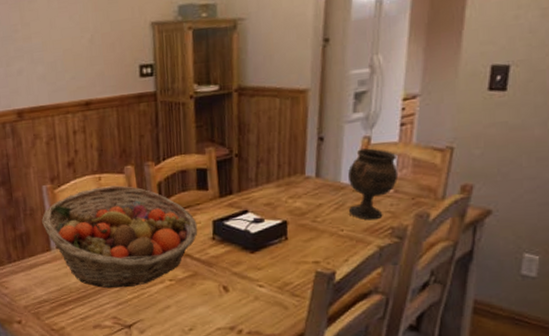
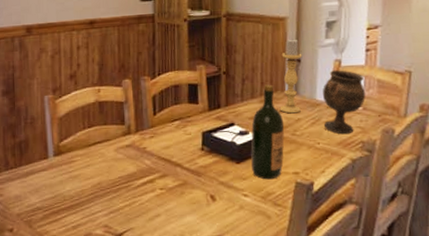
fruit basket: present [42,185,198,289] -> none [41,97,188,197]
wine bottle: none [266,167,304,270] -> present [251,84,285,180]
candle holder: none [299,114,326,199] -> present [279,39,302,114]

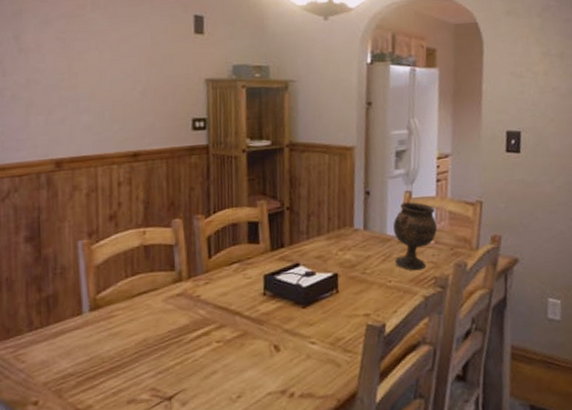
wine bottle: present [251,84,285,180] -> none [318,219,354,324]
candle holder: present [279,39,302,114] -> none [348,170,372,251]

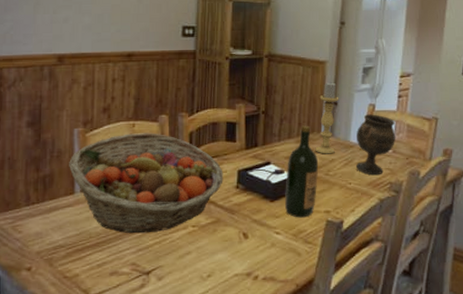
fruit basket: none [74,239,249,355] -> present [69,133,224,234]
wine bottle: none [318,219,354,324] -> present [285,125,318,218]
candle holder: none [348,170,372,251] -> present [315,82,339,154]

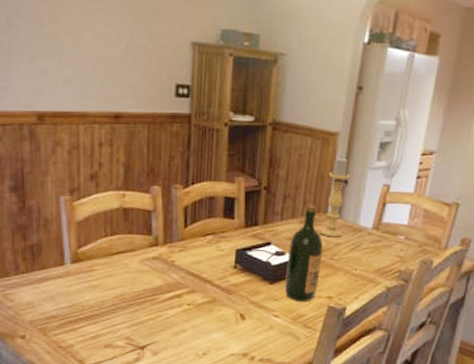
fruit basket: present [69,133,224,234] -> none [57,204,220,309]
goblet: present [355,114,395,176] -> none [363,195,410,263]

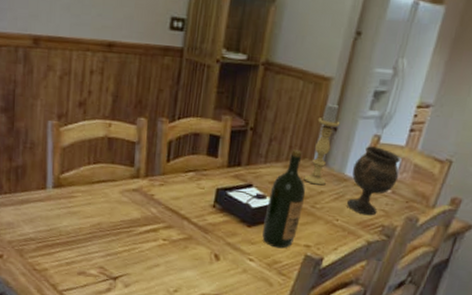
goblet: none [363,195,410,263] -> present [346,146,400,216]

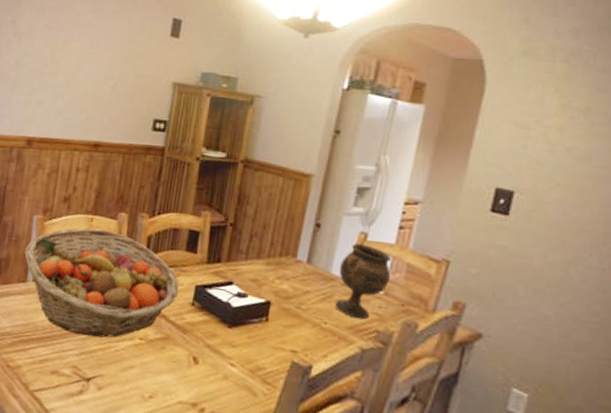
fruit basket: none [41,133,201,240] -> present [24,227,179,338]
wine bottle: present [262,149,305,249] -> none [244,245,289,354]
candle holder: present [303,103,341,186] -> none [287,199,324,285]

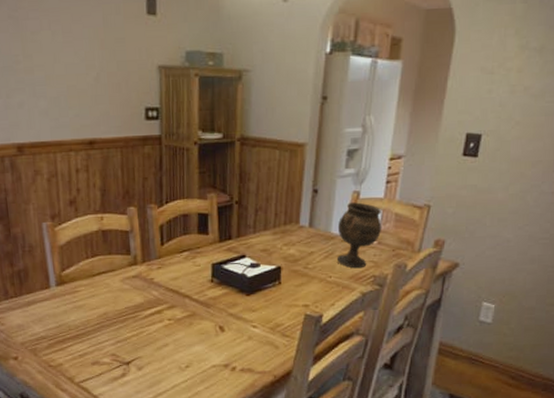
fruit basket: present [24,227,179,338] -> none [41,226,197,327]

